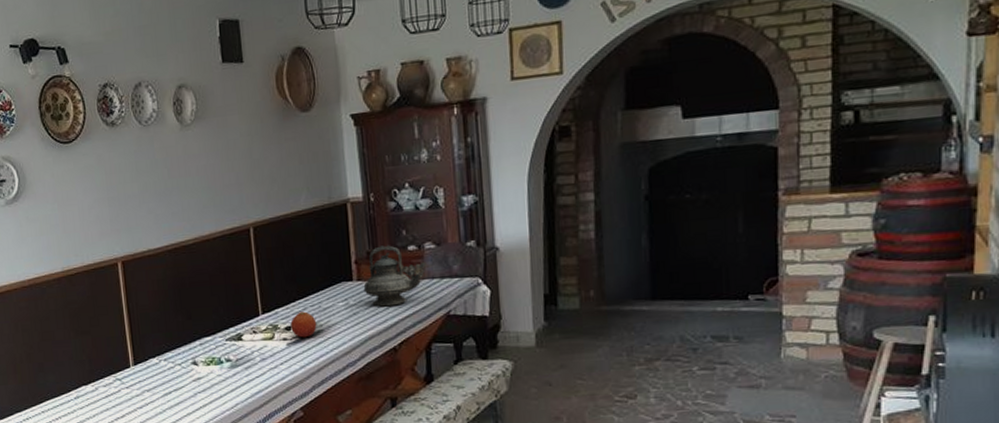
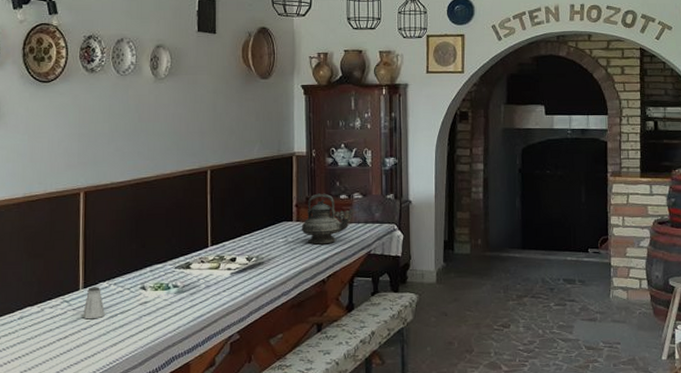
saltshaker: none [136,363,159,398] -> present [83,287,105,320]
fruit: present [290,311,317,338] -> none [235,245,259,269]

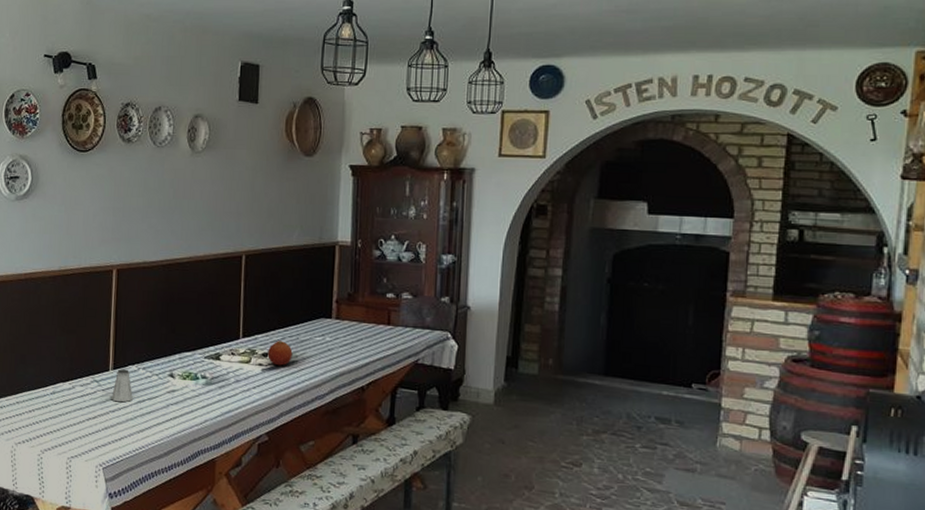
fruit: none [235,245,259,269] -> present [267,340,293,366]
teapot: present [301,192,354,245] -> none [340,288,402,348]

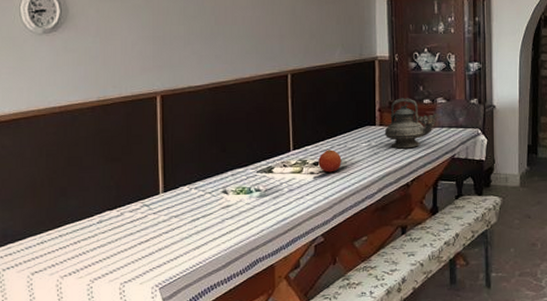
saltshaker: present [112,369,133,403] -> none [164,191,186,223]
teapot: none [340,288,402,348] -> present [384,97,438,149]

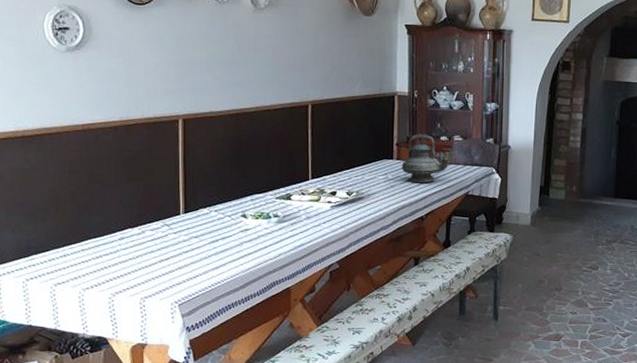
fruit: present [318,149,342,173] -> none [336,180,359,202]

